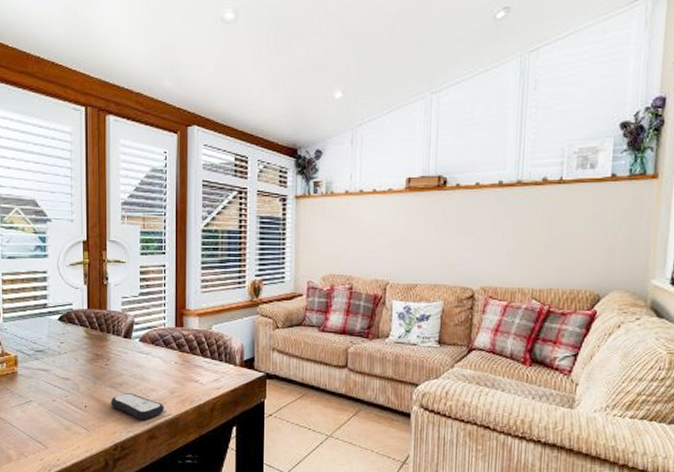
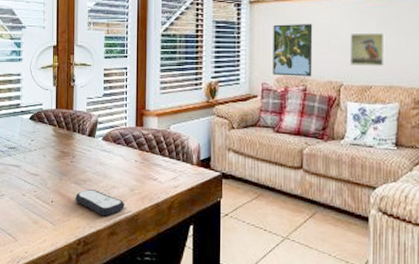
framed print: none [318,220,360,275] -> present [272,24,313,77]
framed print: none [396,230,431,264] -> present [349,32,385,66]

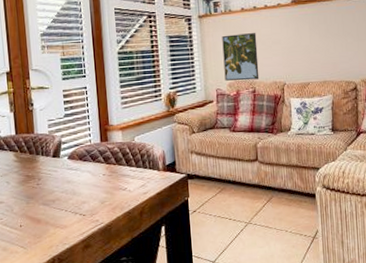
remote control: present [75,189,125,216] -> none [45,208,97,232]
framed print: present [349,32,385,66] -> none [288,36,318,66]

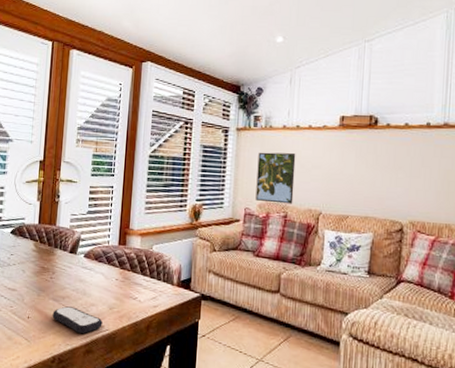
remote control: none [45,208,97,232] -> present [52,306,103,334]

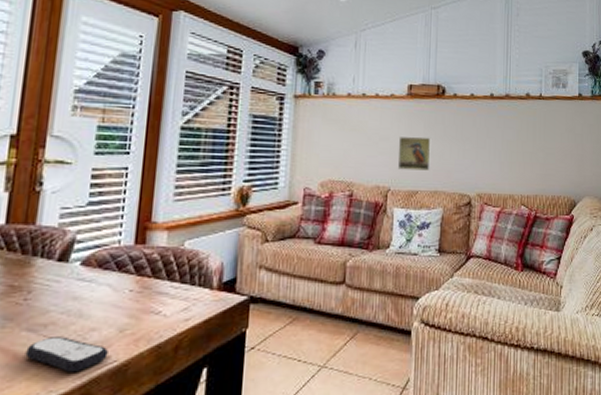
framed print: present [255,152,296,204] -> none [316,123,362,181]
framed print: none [328,164,363,197] -> present [397,136,431,171]

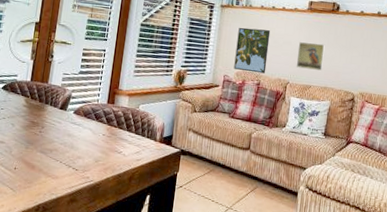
remote control: present [25,336,108,373] -> none [39,158,88,184]
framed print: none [316,123,362,181] -> present [234,27,271,74]

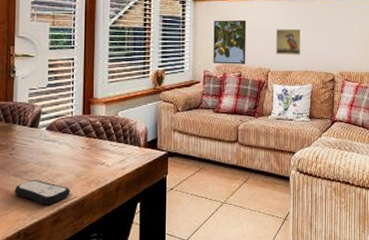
remote control: none [39,158,88,184] -> present [14,180,70,205]

